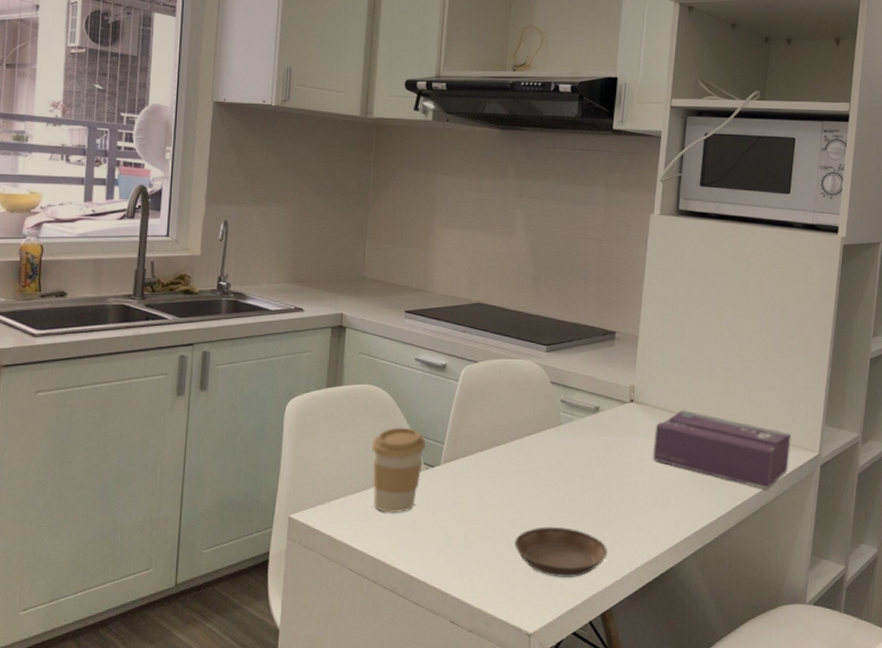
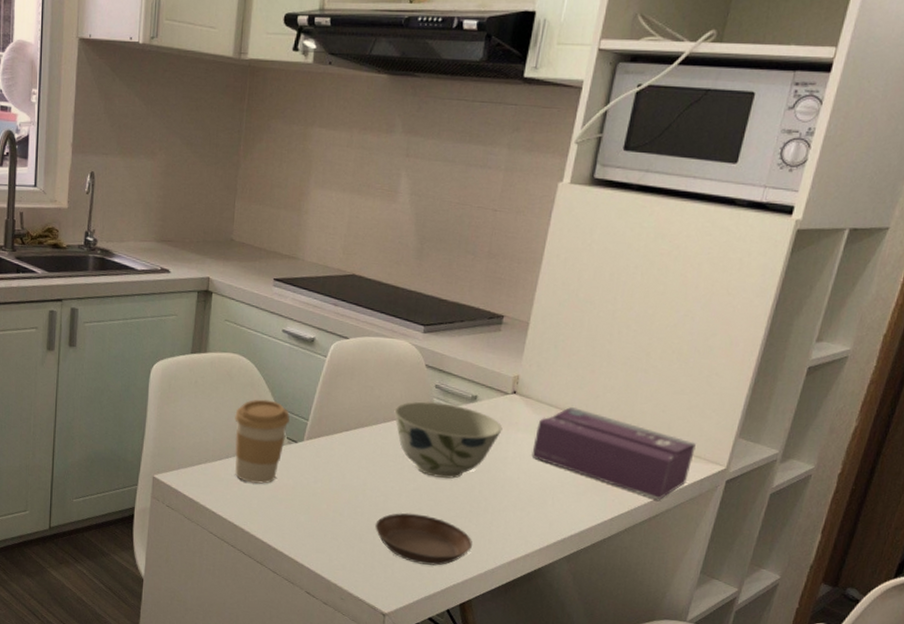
bowl: none [525,415,624,488] -> present [394,401,503,479]

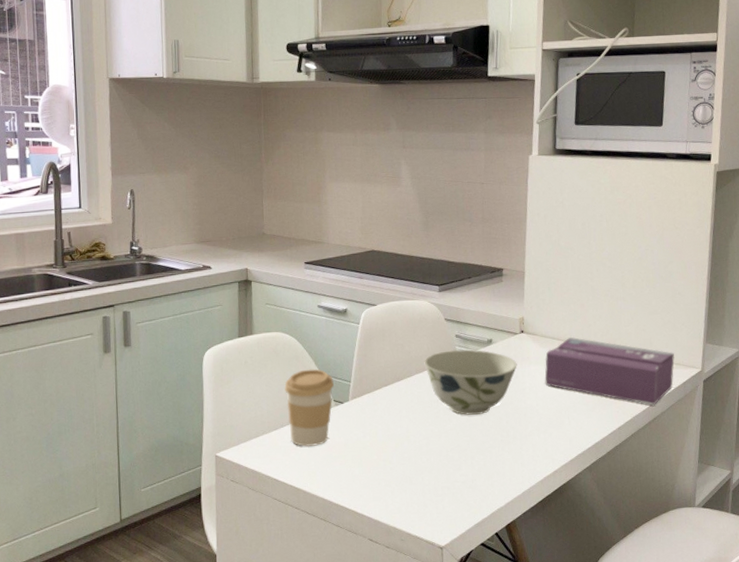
saucer: present [375,512,472,566] -> none [422,450,508,496]

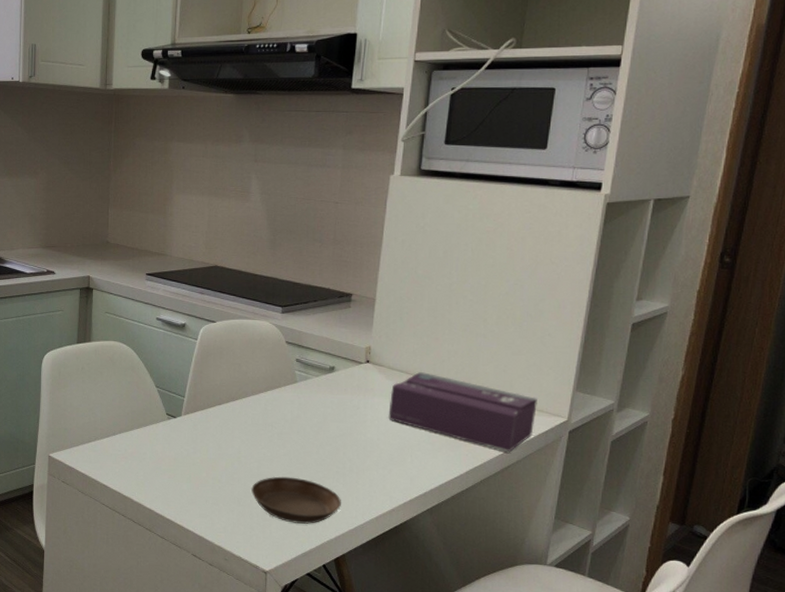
coffee cup: present [284,368,334,447] -> none [119,380,167,457]
saucer: none [422,450,508,496] -> present [251,476,341,524]
bowl: present [424,349,517,415] -> none [261,373,360,443]

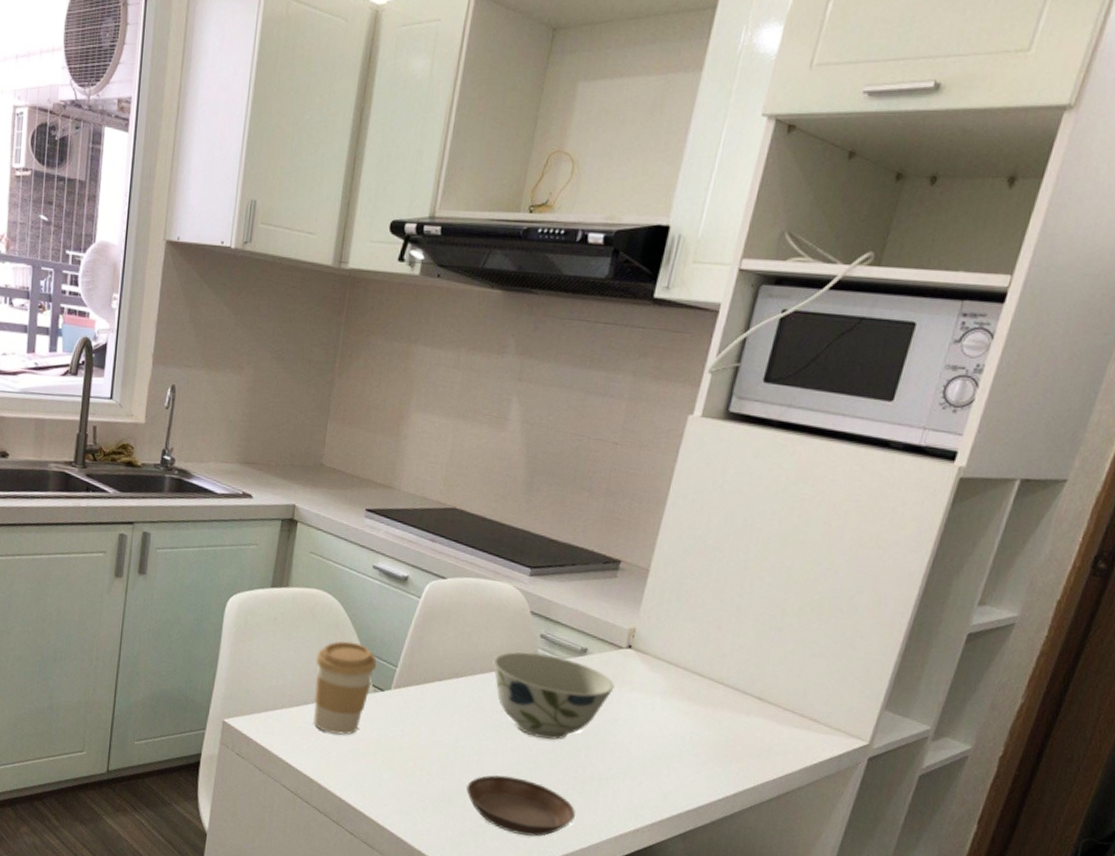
coffee cup: none [119,380,167,457] -> present [312,641,377,735]
bowl: none [261,373,360,443] -> present [493,652,615,740]
tissue box: present [388,371,537,453] -> none [646,665,835,776]

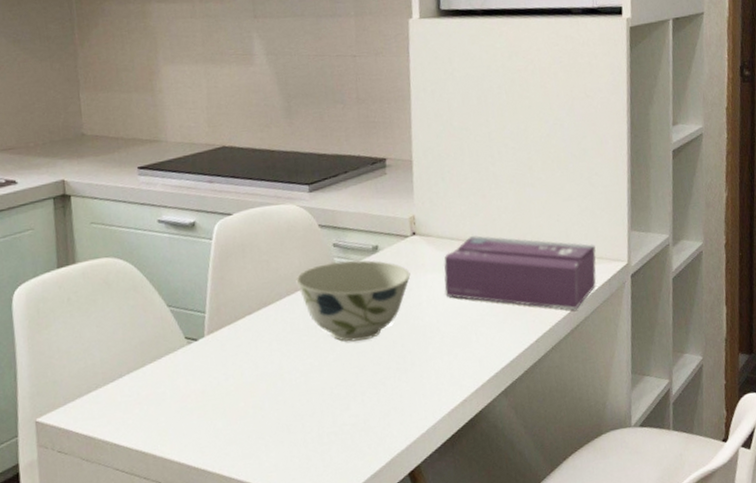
coffee cup: present [312,641,377,735] -> none [121,299,184,400]
saucer: present [466,774,575,837] -> none [301,385,408,441]
tissue box: none [646,665,835,776] -> present [444,235,596,310]

